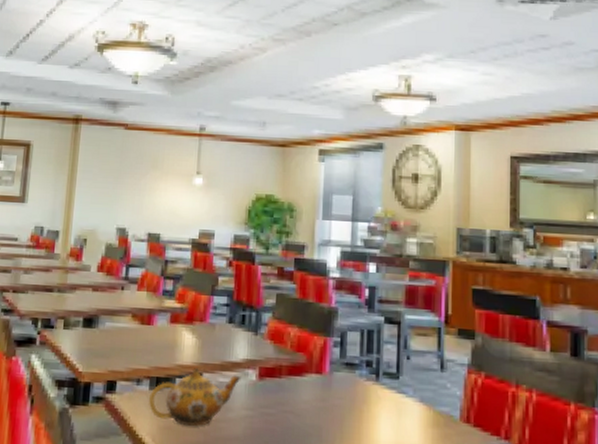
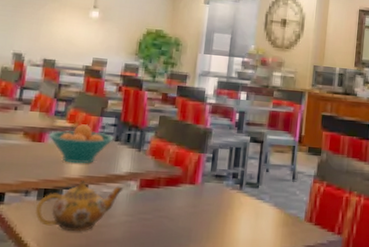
fruit bowl: none [158,304,227,350] -> present [49,124,114,164]

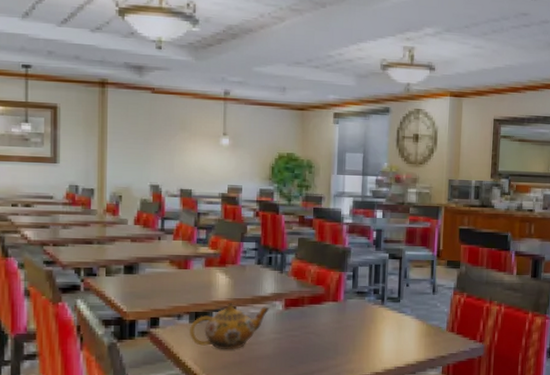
fruit bowl: present [49,124,114,164] -> none [194,250,256,288]

